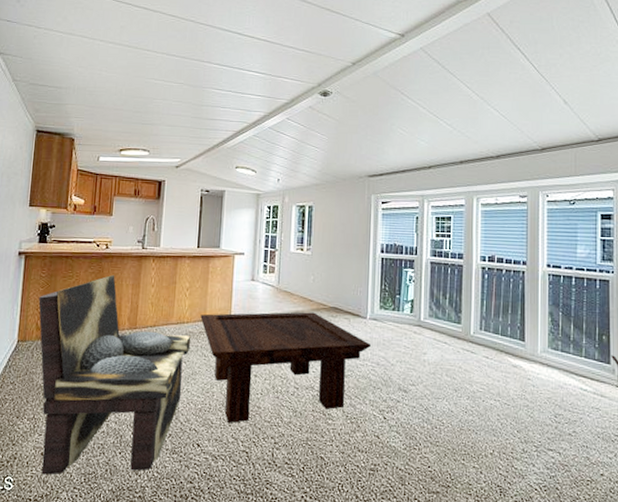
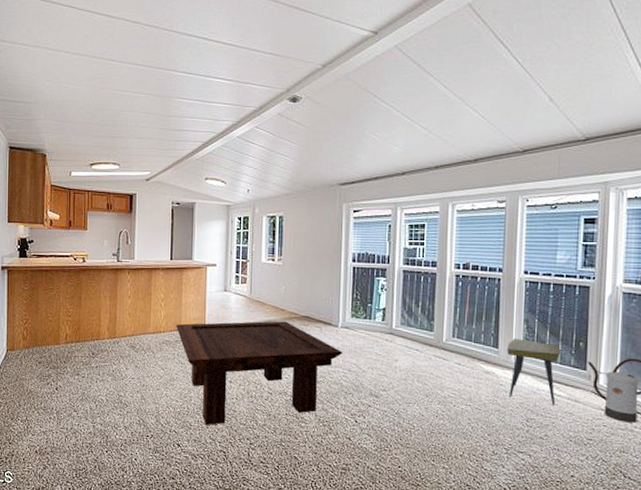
chair: present [38,274,191,475] -> none [23,287,168,471]
side table: none [533,331,585,400] -> present [507,338,561,405]

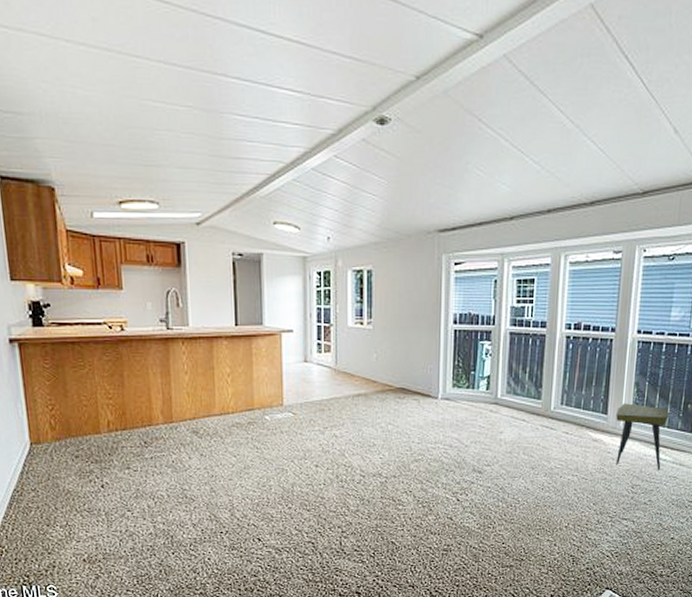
coffee table: present [176,321,342,425] -> none [247,395,442,515]

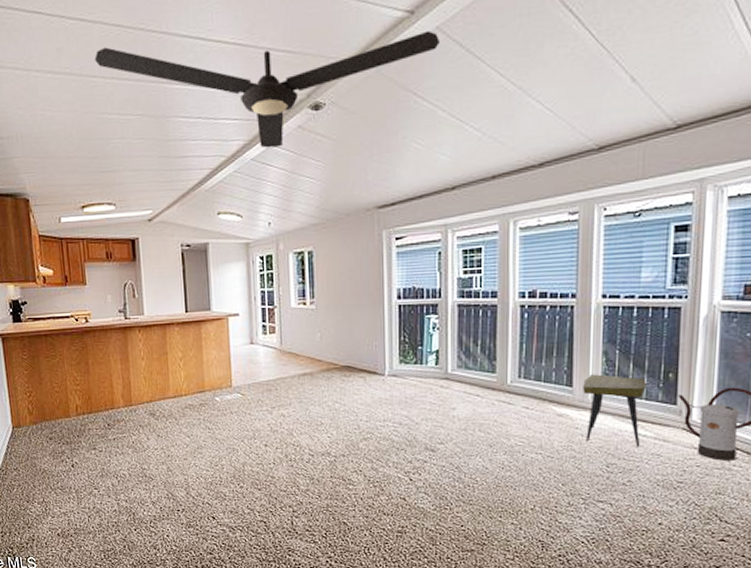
ceiling fan: none [138,25,506,159] -> present [94,30,439,148]

